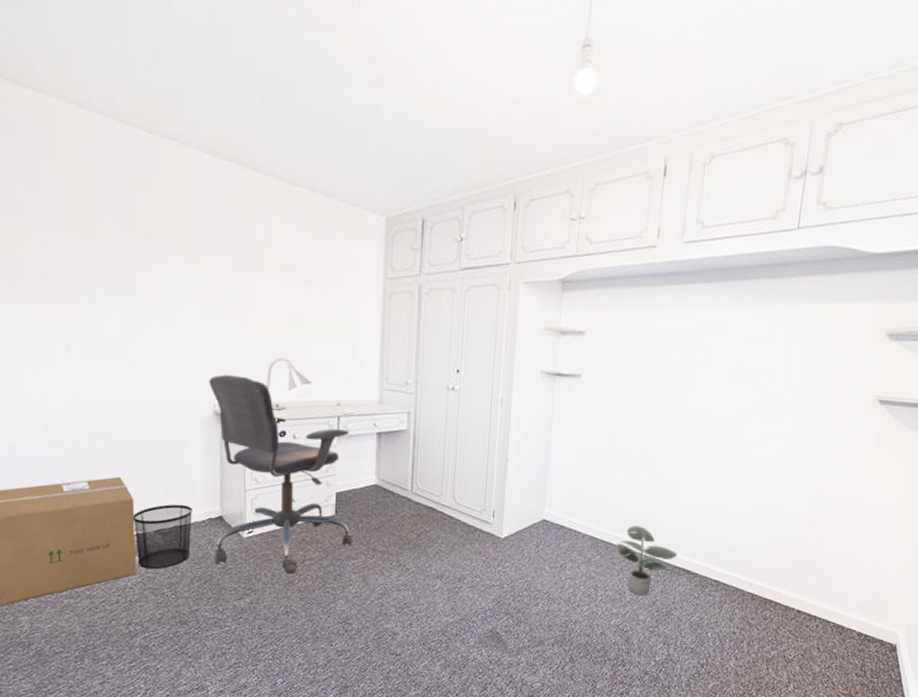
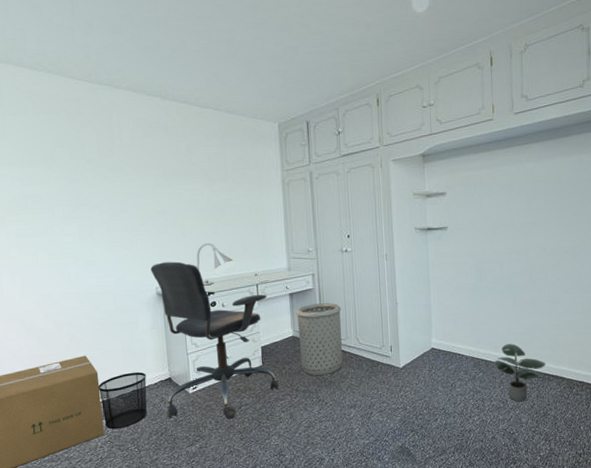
laundry basket: none [382,448,439,536] -> present [296,303,343,376]

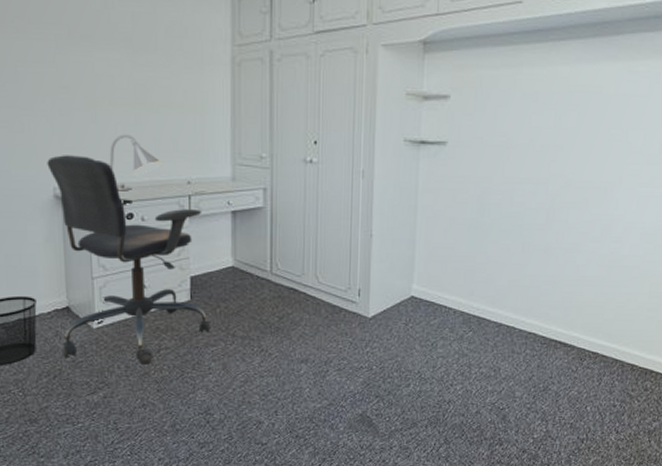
laundry basket: present [296,303,343,376] -> none [239,227,299,320]
potted plant: present [494,344,546,402] -> none [489,299,554,372]

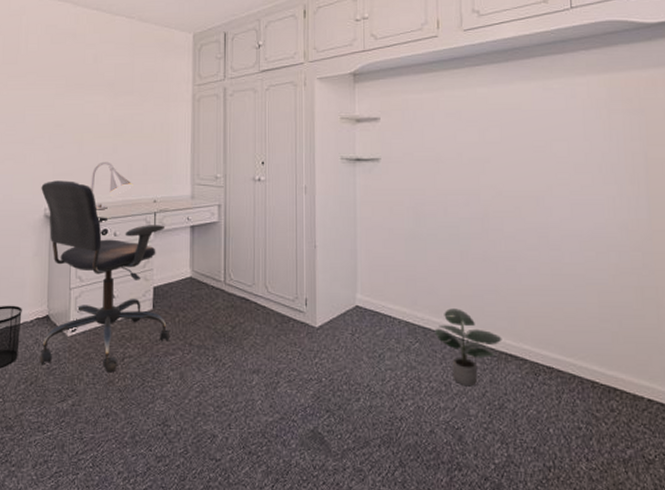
potted plant: none [489,299,554,372] -> present [434,308,502,387]

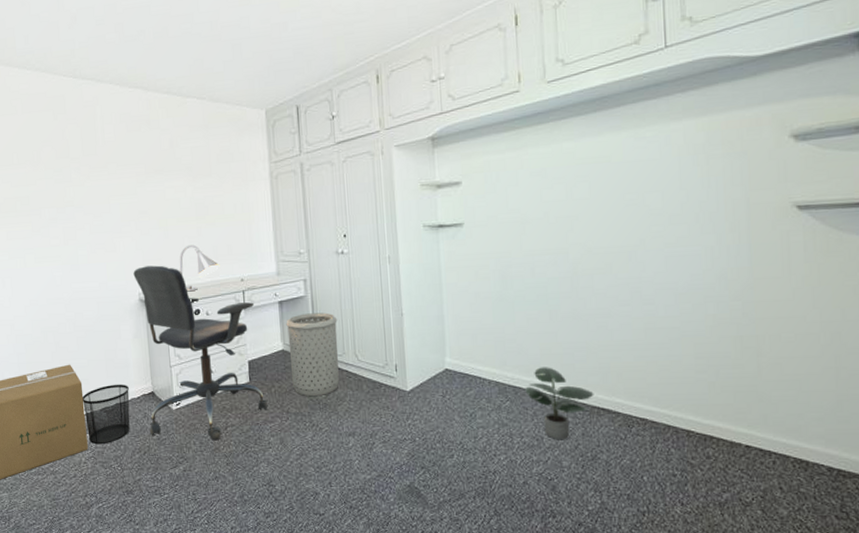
laundry basket: none [196,240,250,329] -> present [286,312,339,397]

